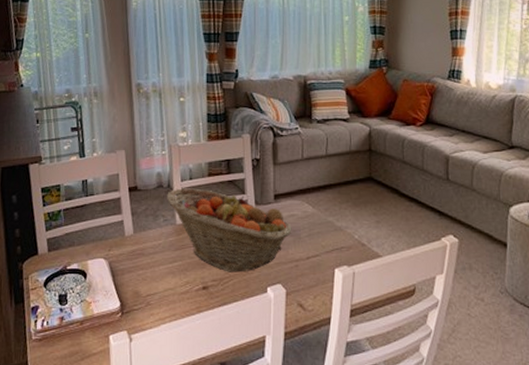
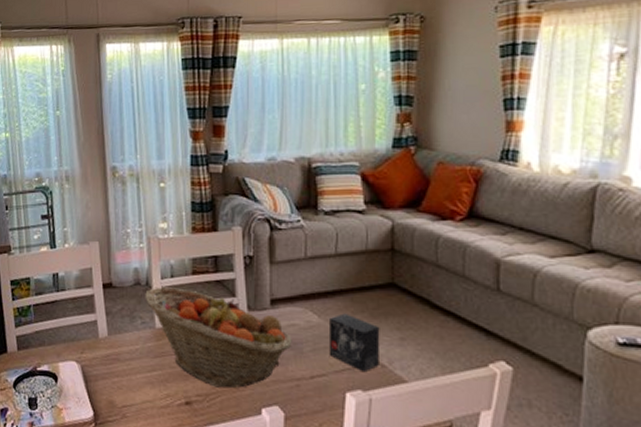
small box: none [321,204,361,250] -> present [328,313,380,371]

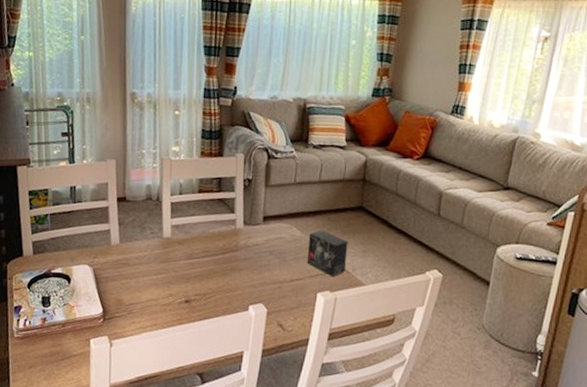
fruit basket: present [145,287,292,389] -> none [155,202,279,289]

